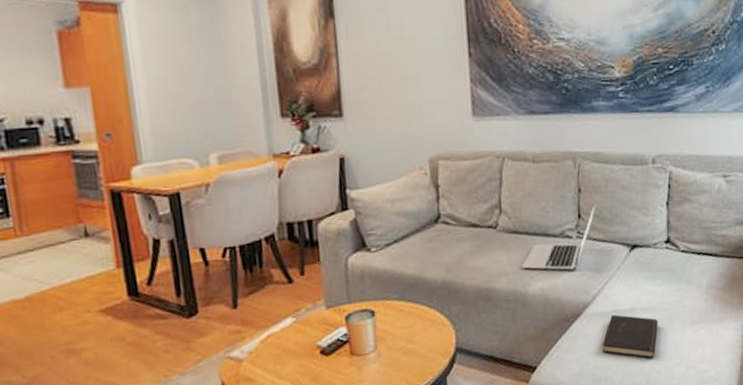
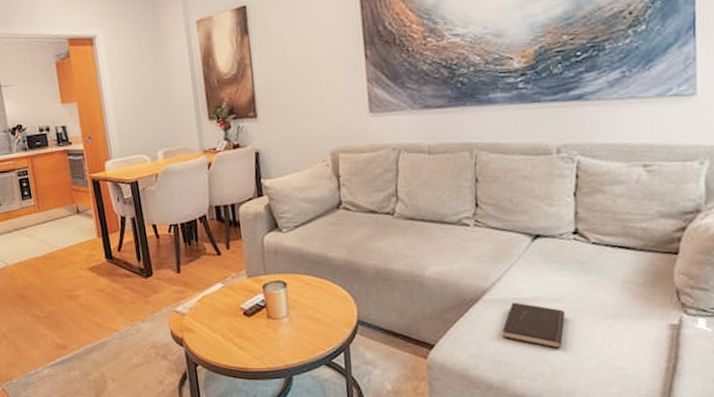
laptop: present [521,203,596,270] -> none [418,192,495,257]

